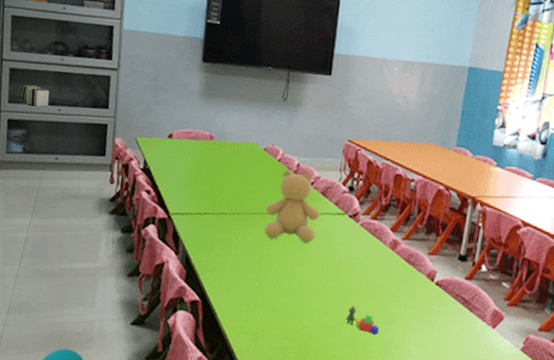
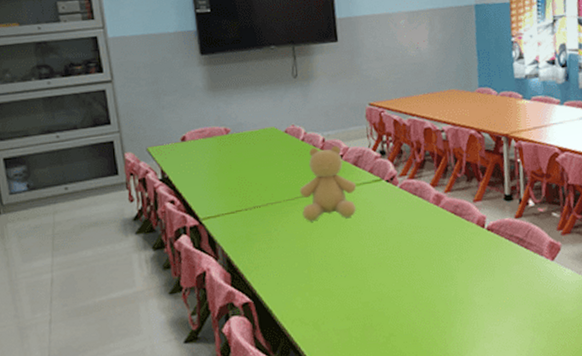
books: present [20,84,50,108] -> none [11,116,45,139]
toy blocks: present [345,305,379,335] -> none [404,269,440,294]

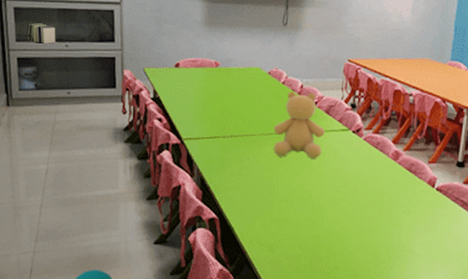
books: none [11,116,45,139] -> present [27,23,56,45]

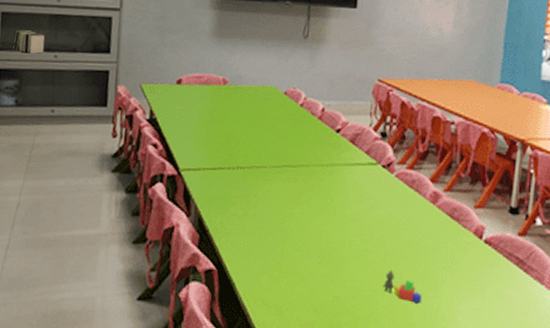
teddy bear: present [273,91,325,160] -> none [286,115,350,200]
toy blocks: none [354,213,385,239] -> present [383,269,421,304]

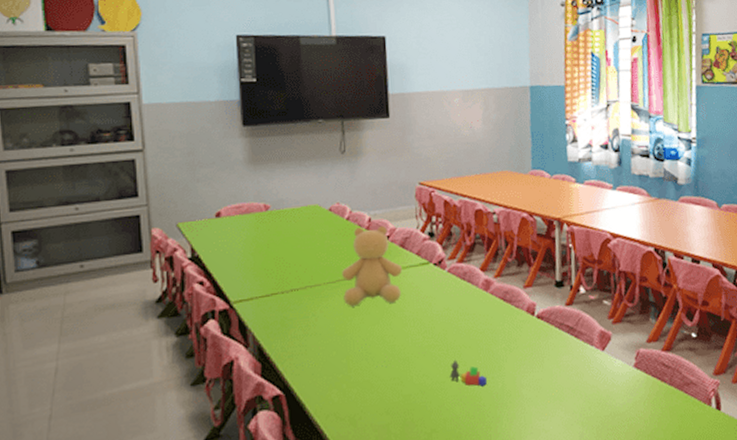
books: present [12,30,45,55] -> none [24,186,62,211]
teddy bear: none [286,115,350,200] -> present [342,225,403,307]

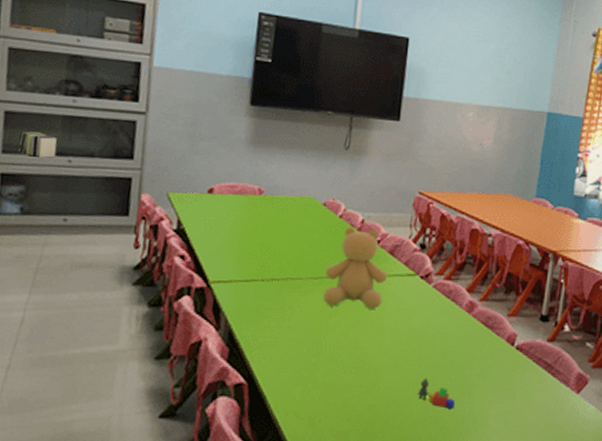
books: none [24,186,62,211] -> present [17,131,57,159]

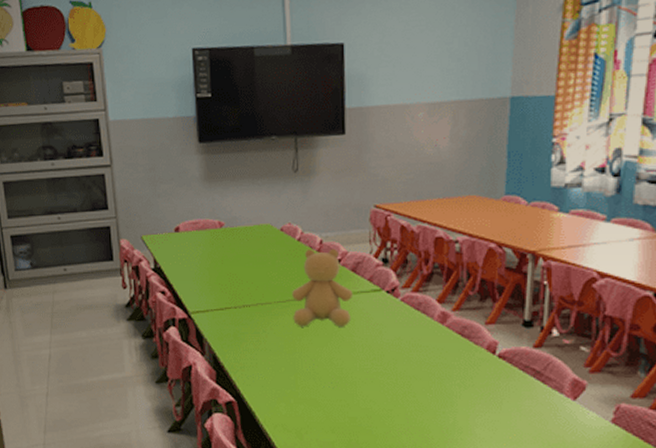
books: present [17,131,57,159] -> none [18,196,48,219]
toy blocks: present [417,377,455,409] -> none [397,389,437,419]

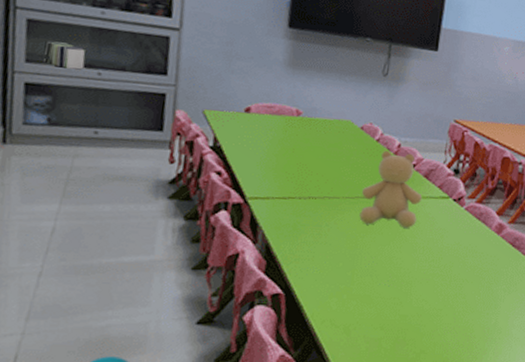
books: none [18,196,48,219] -> present [42,40,86,70]

